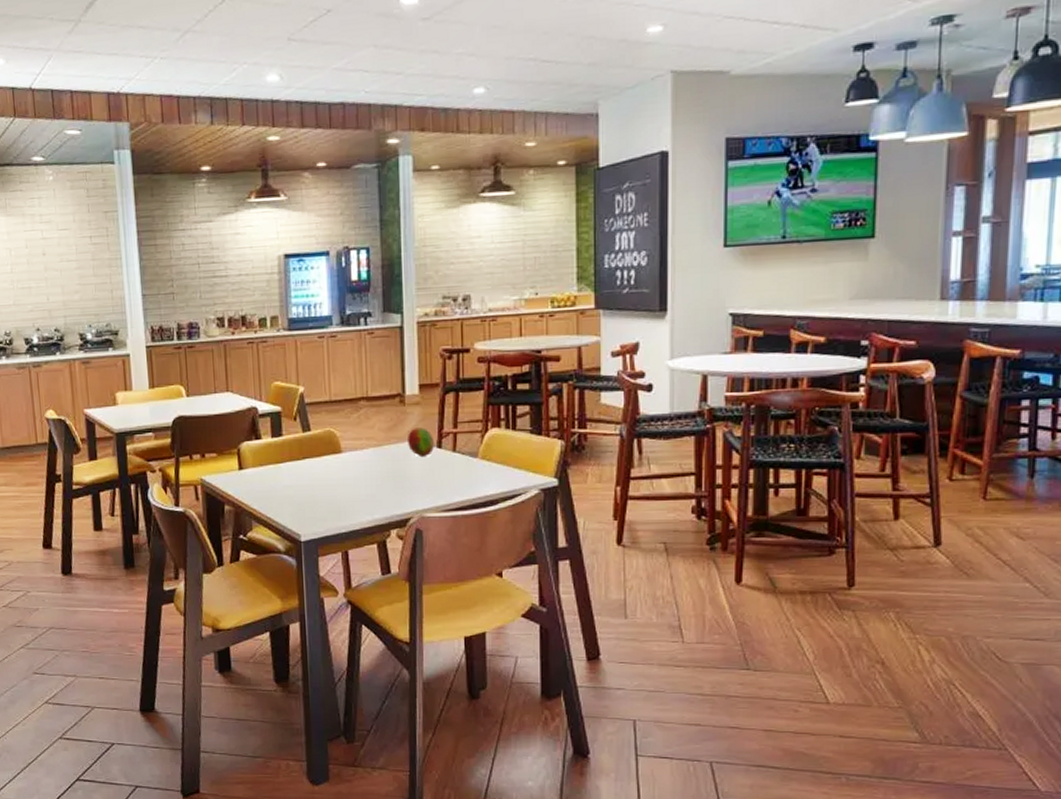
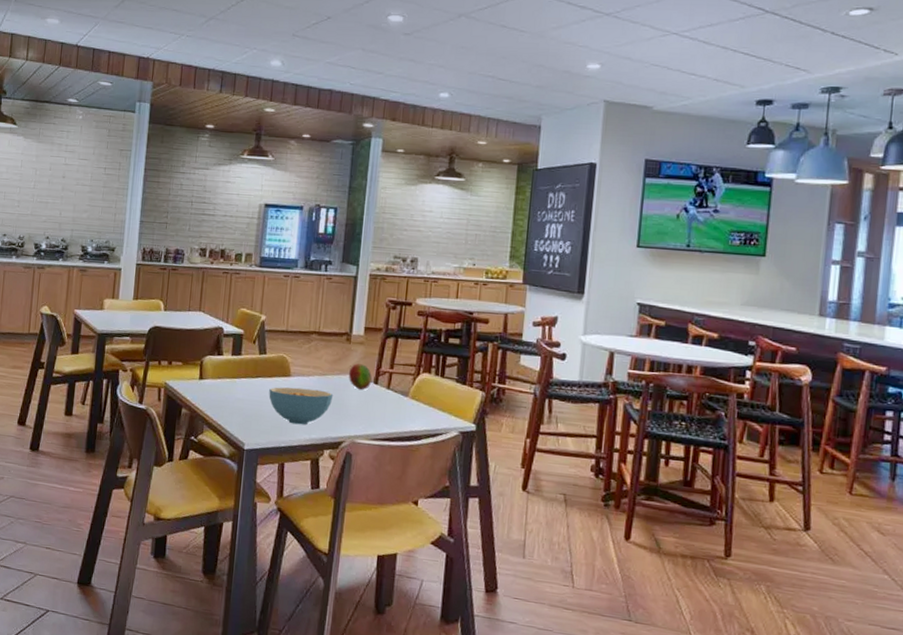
cereal bowl: none [320,463,393,506] -> present [269,387,334,425]

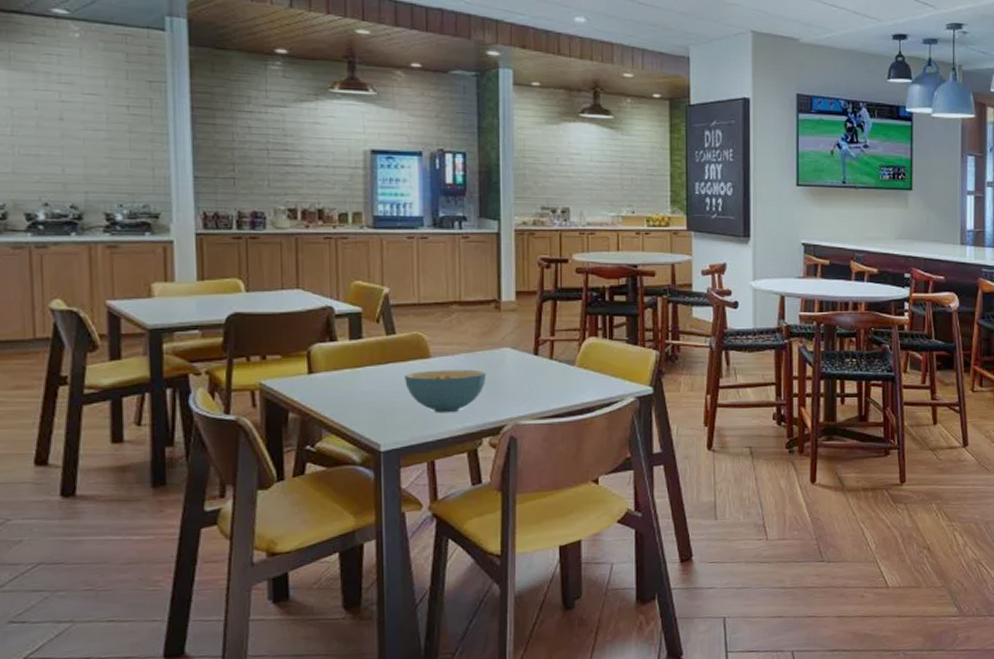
fruit: present [349,363,372,390] -> none [503,334,530,364]

